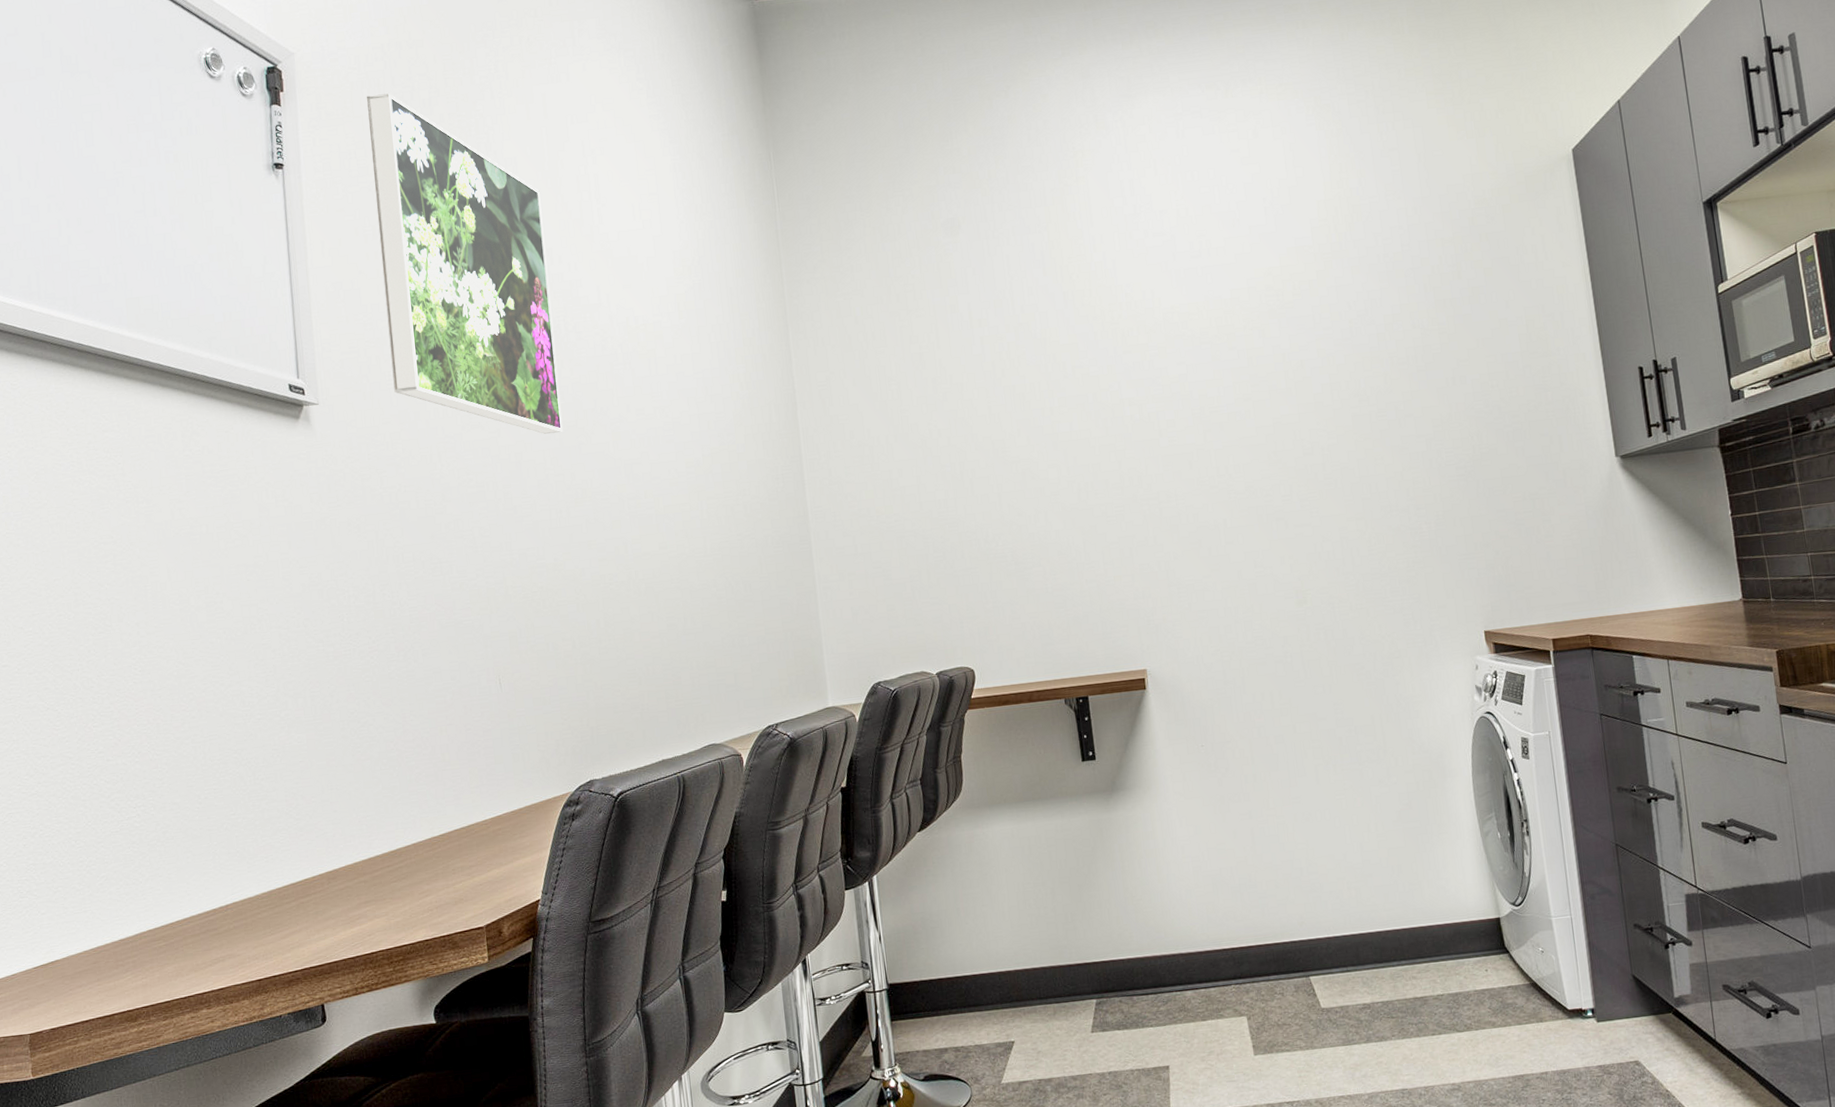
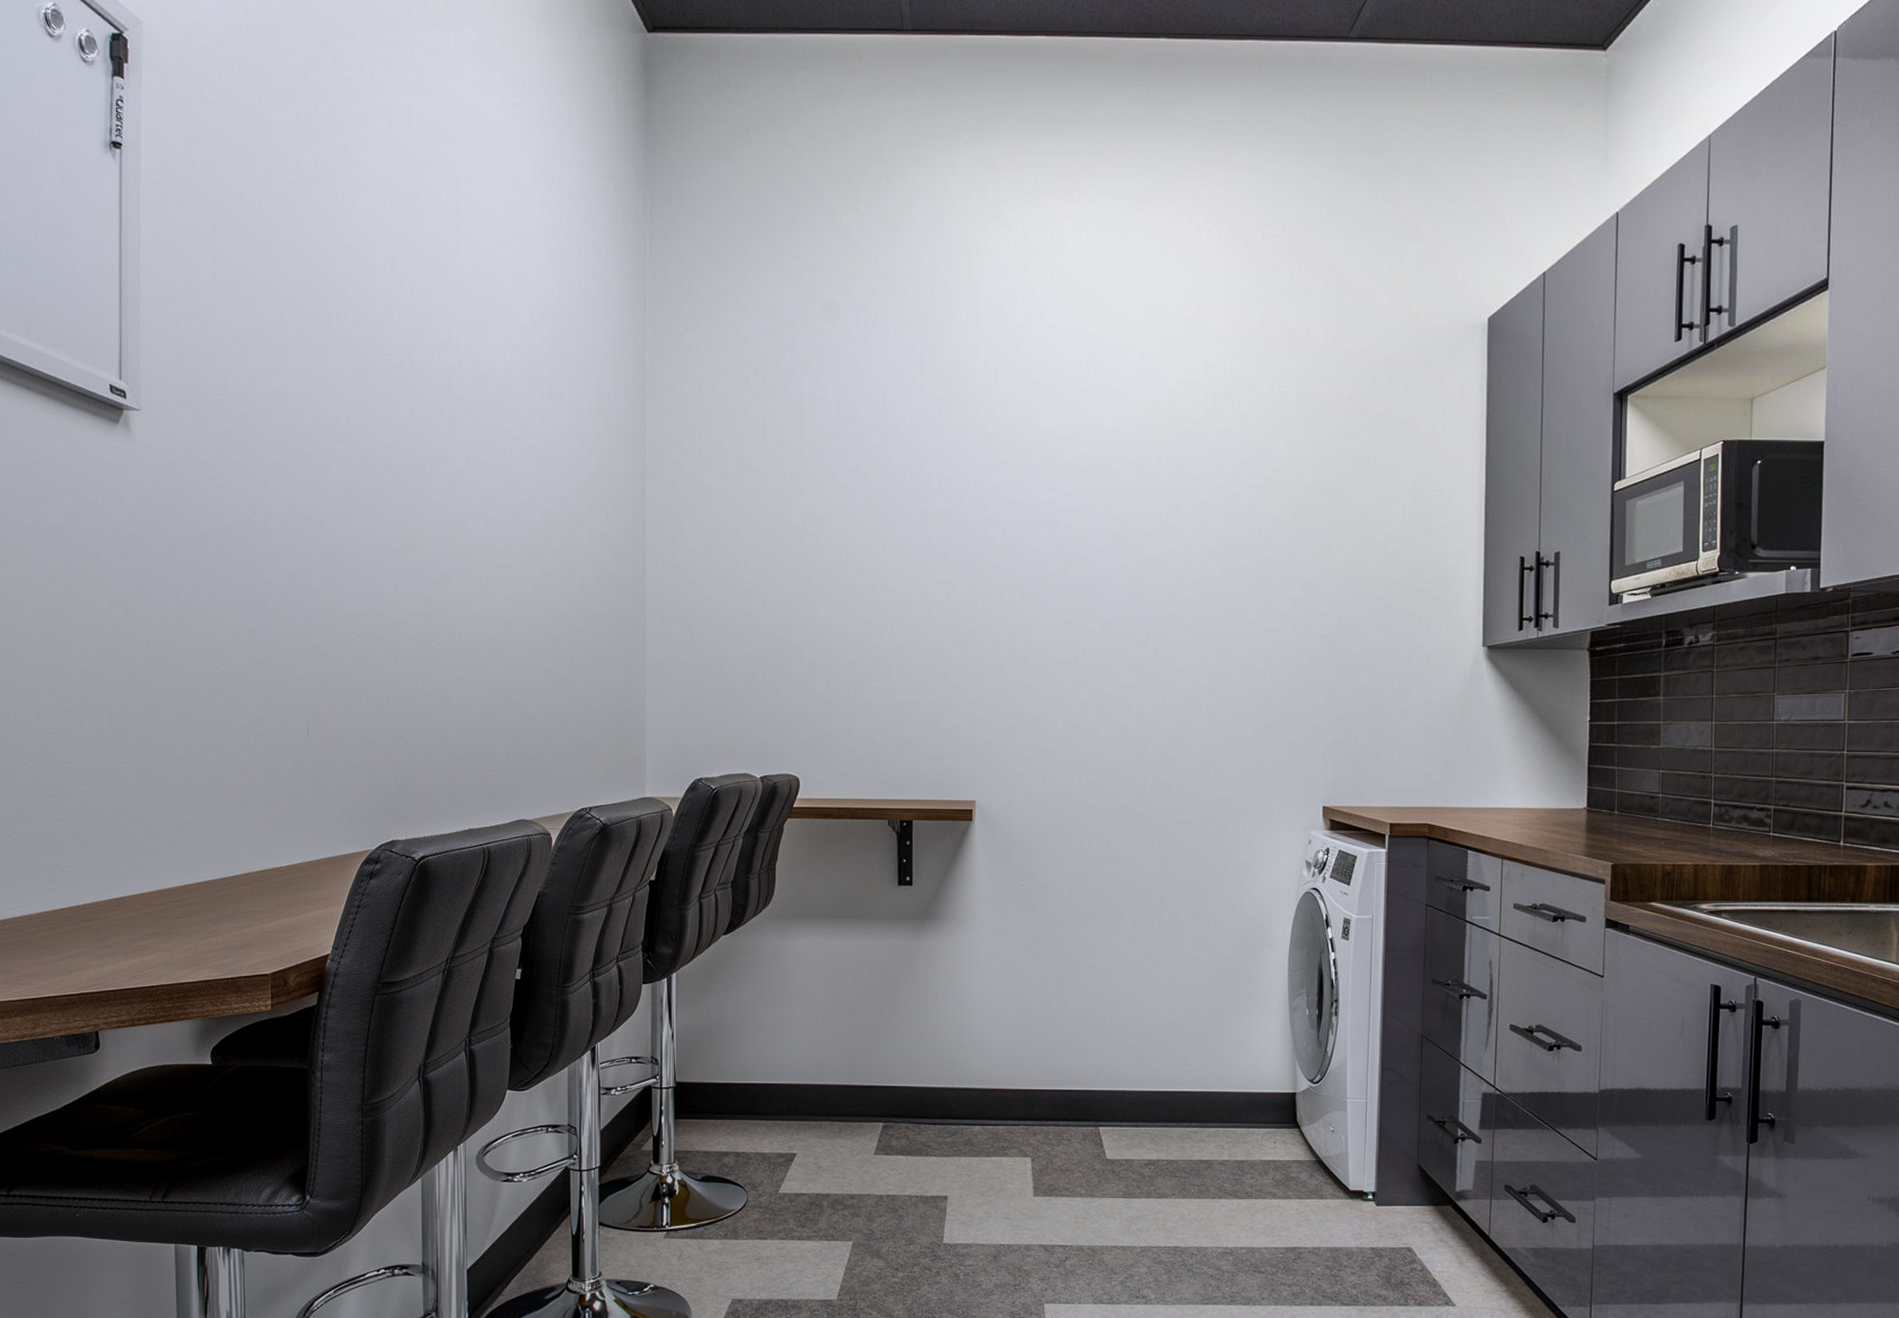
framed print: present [367,93,563,434] -> none [218,80,397,475]

